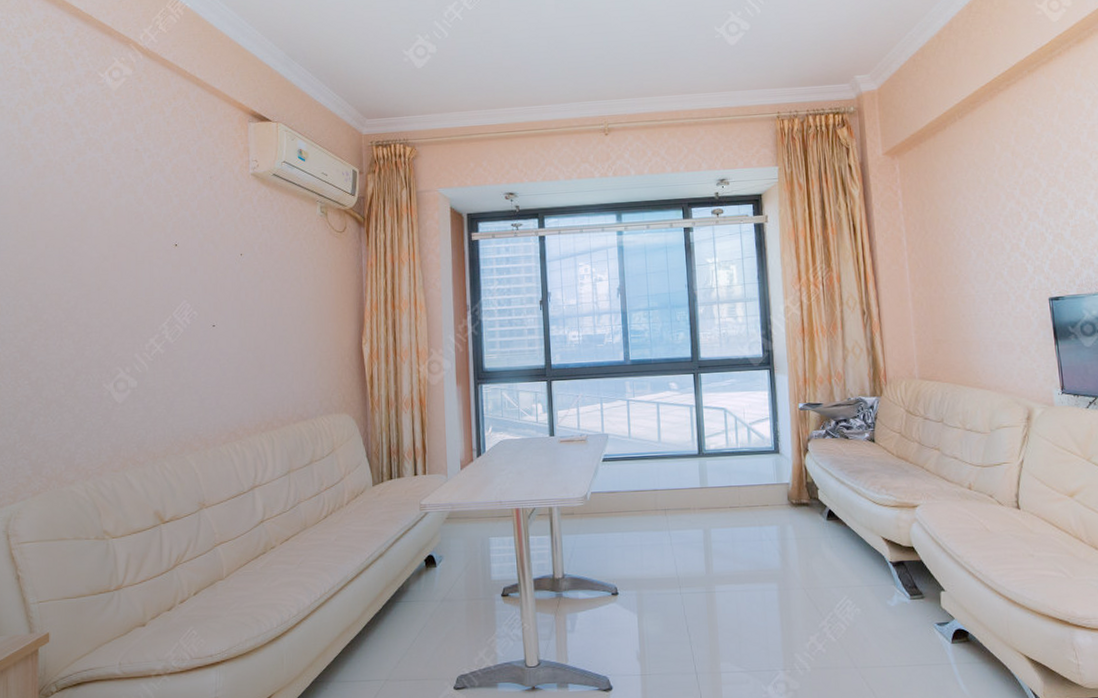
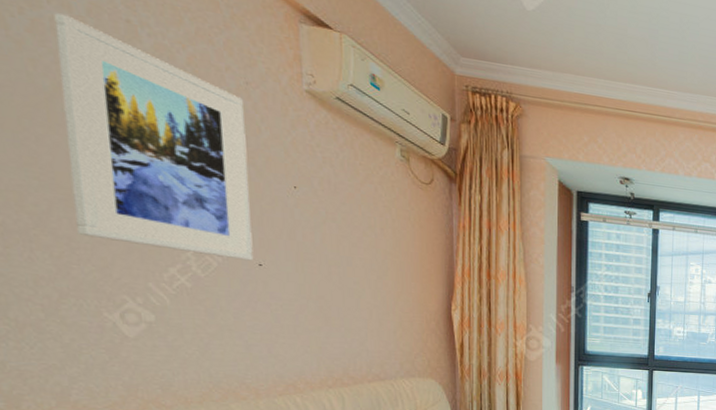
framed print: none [91,155,209,324] -> present [54,13,254,261]

